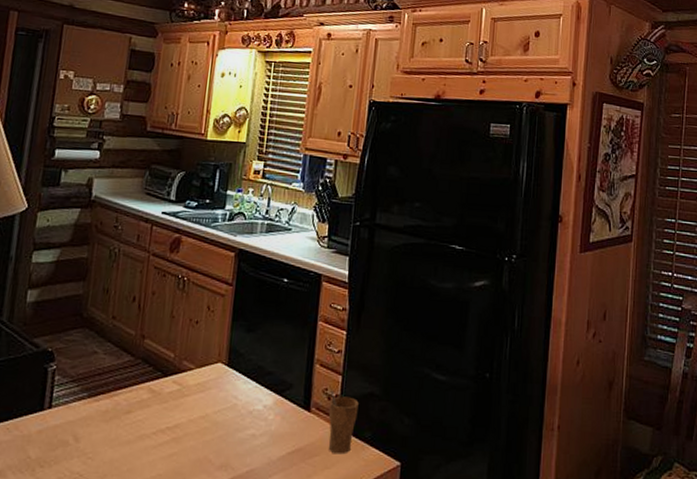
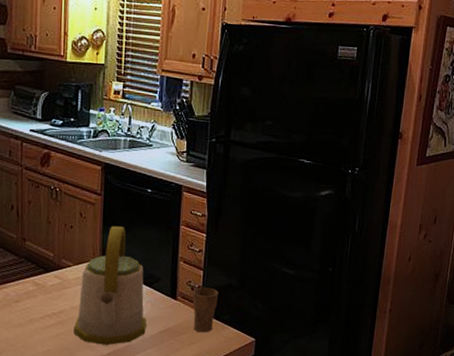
kettle: none [189,321,275,469] -> present [74,225,147,345]

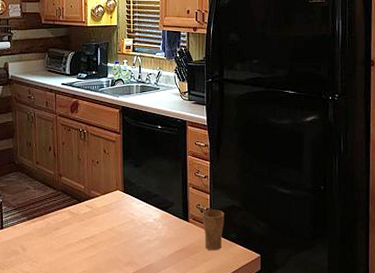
kettle: present [74,225,147,345] -> none [104,159,164,265]

